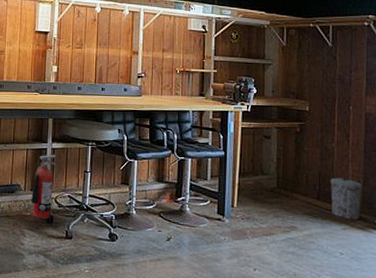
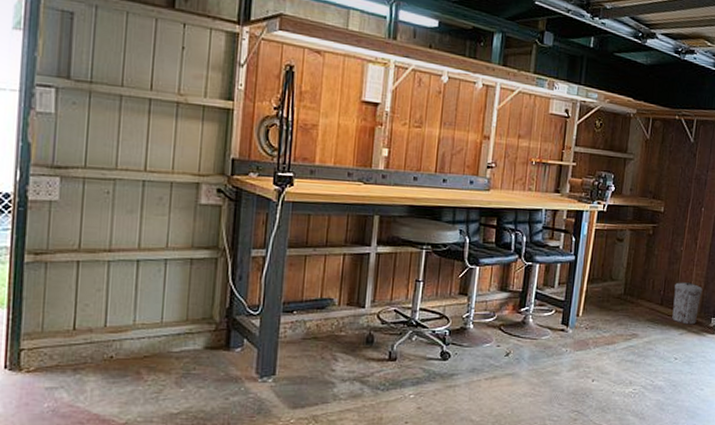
fire extinguisher: present [31,154,56,220] -> none [347,260,381,340]

